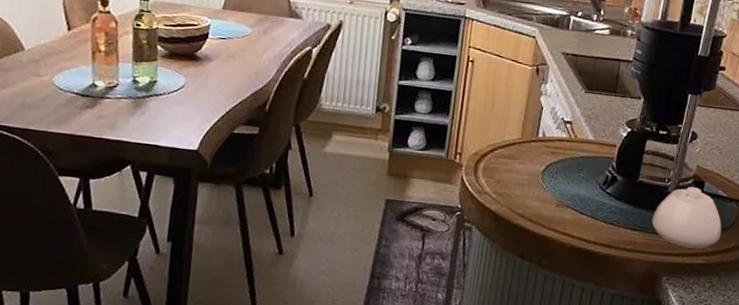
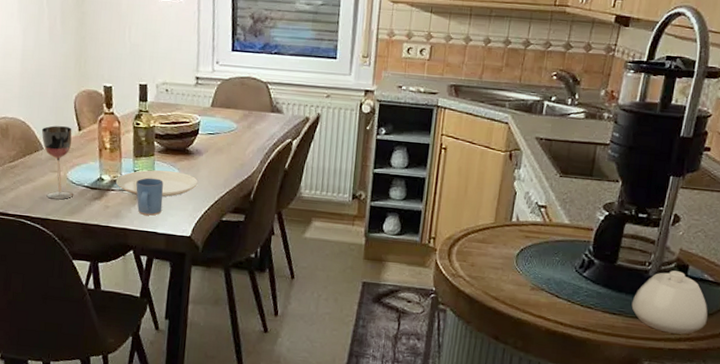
wineglass: none [22,23,61,108] -> present [41,125,74,200]
plate: none [111,76,207,107] -> present [115,170,198,197]
mug: none [135,85,167,127] -> present [136,177,163,216]

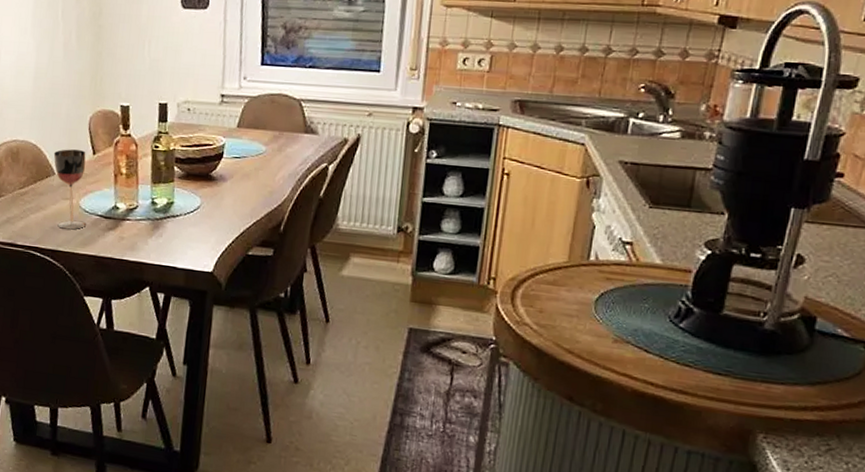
plate: present [115,170,198,197] -> none [131,197,222,228]
mug: present [136,177,163,216] -> none [153,206,184,248]
sugar bowl: present [631,270,709,335] -> none [741,323,844,403]

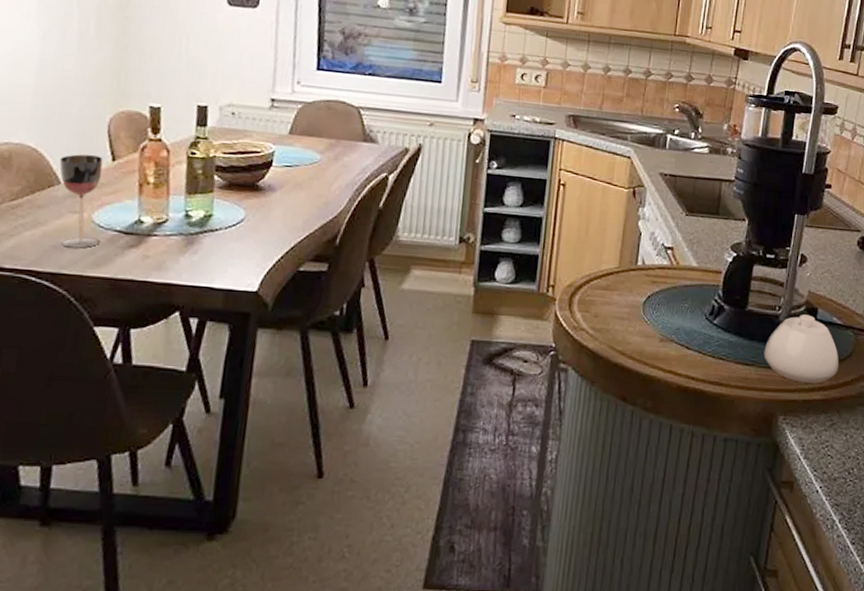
sugar bowl: none [741,323,844,403] -> present [764,314,840,384]

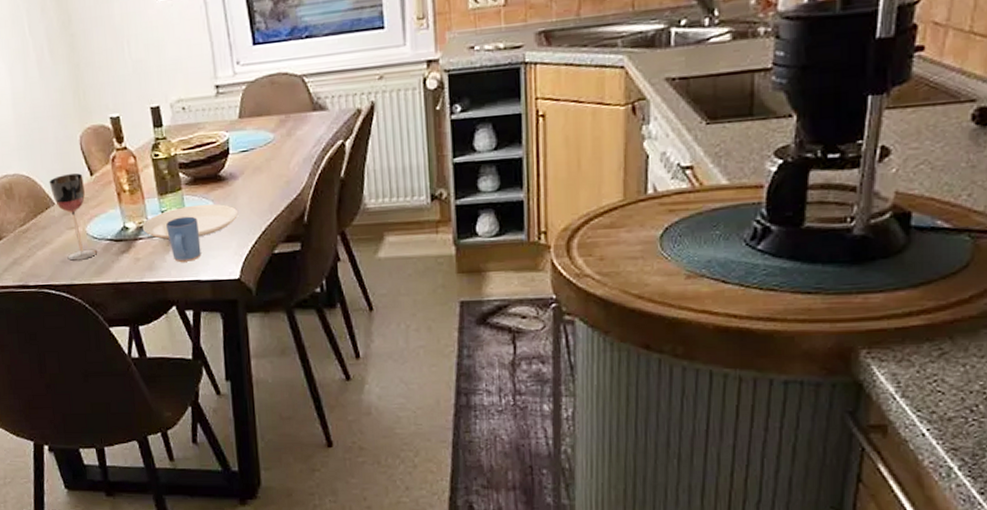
plate: none [159,209,270,244] -> present [142,203,239,240]
mug: none [187,219,224,267] -> present [166,216,201,262]
sugar bowl: present [764,314,840,384] -> none [832,222,950,308]

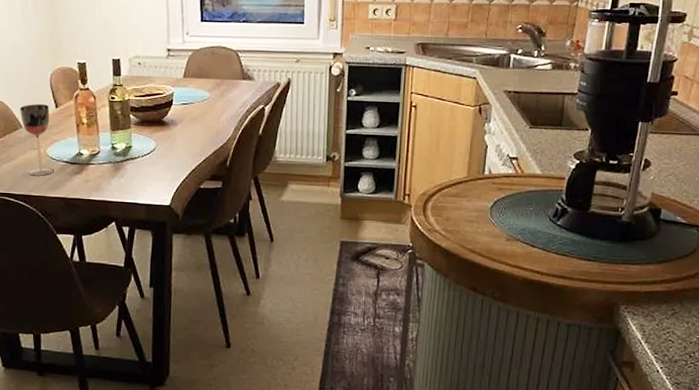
plate: present [142,203,239,240] -> none [94,142,175,168]
mug: present [166,216,201,262] -> none [114,150,142,187]

